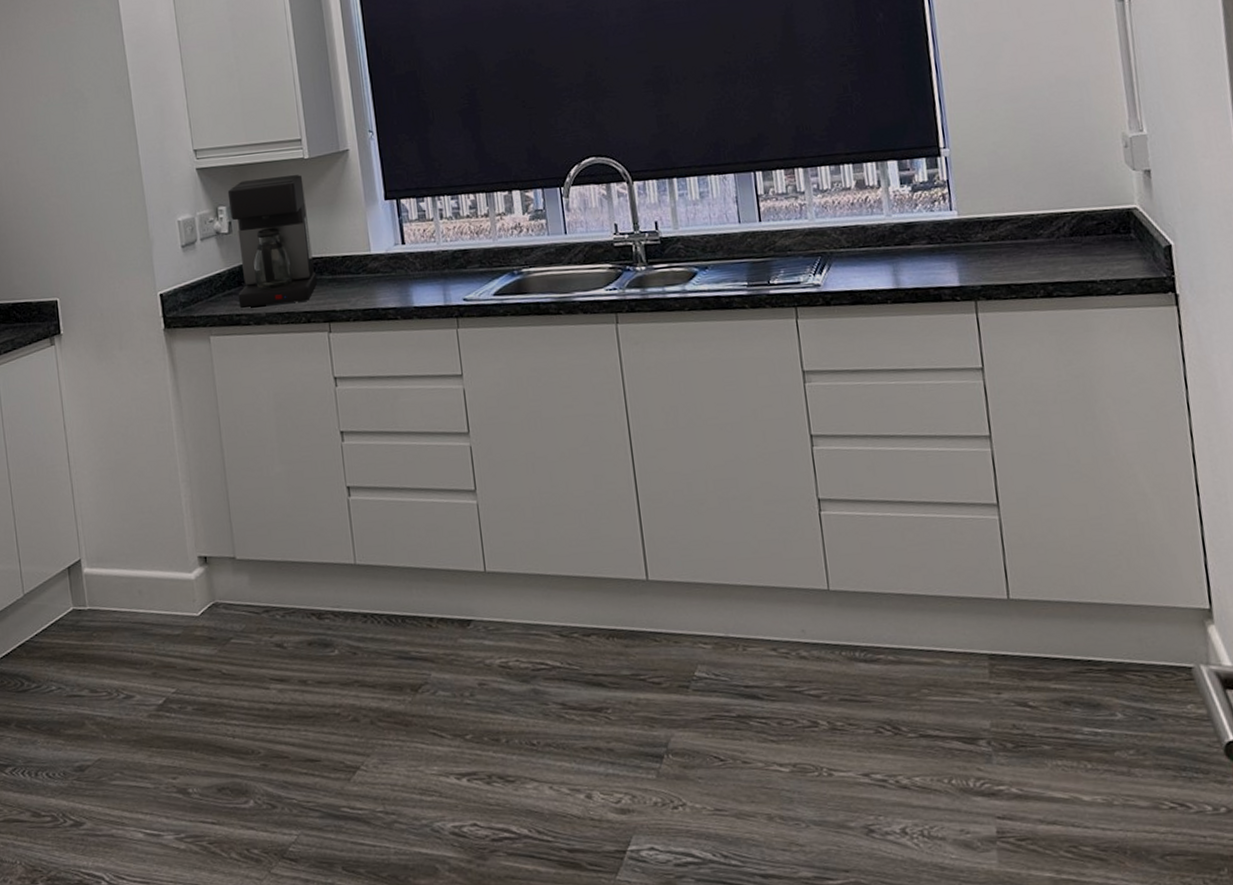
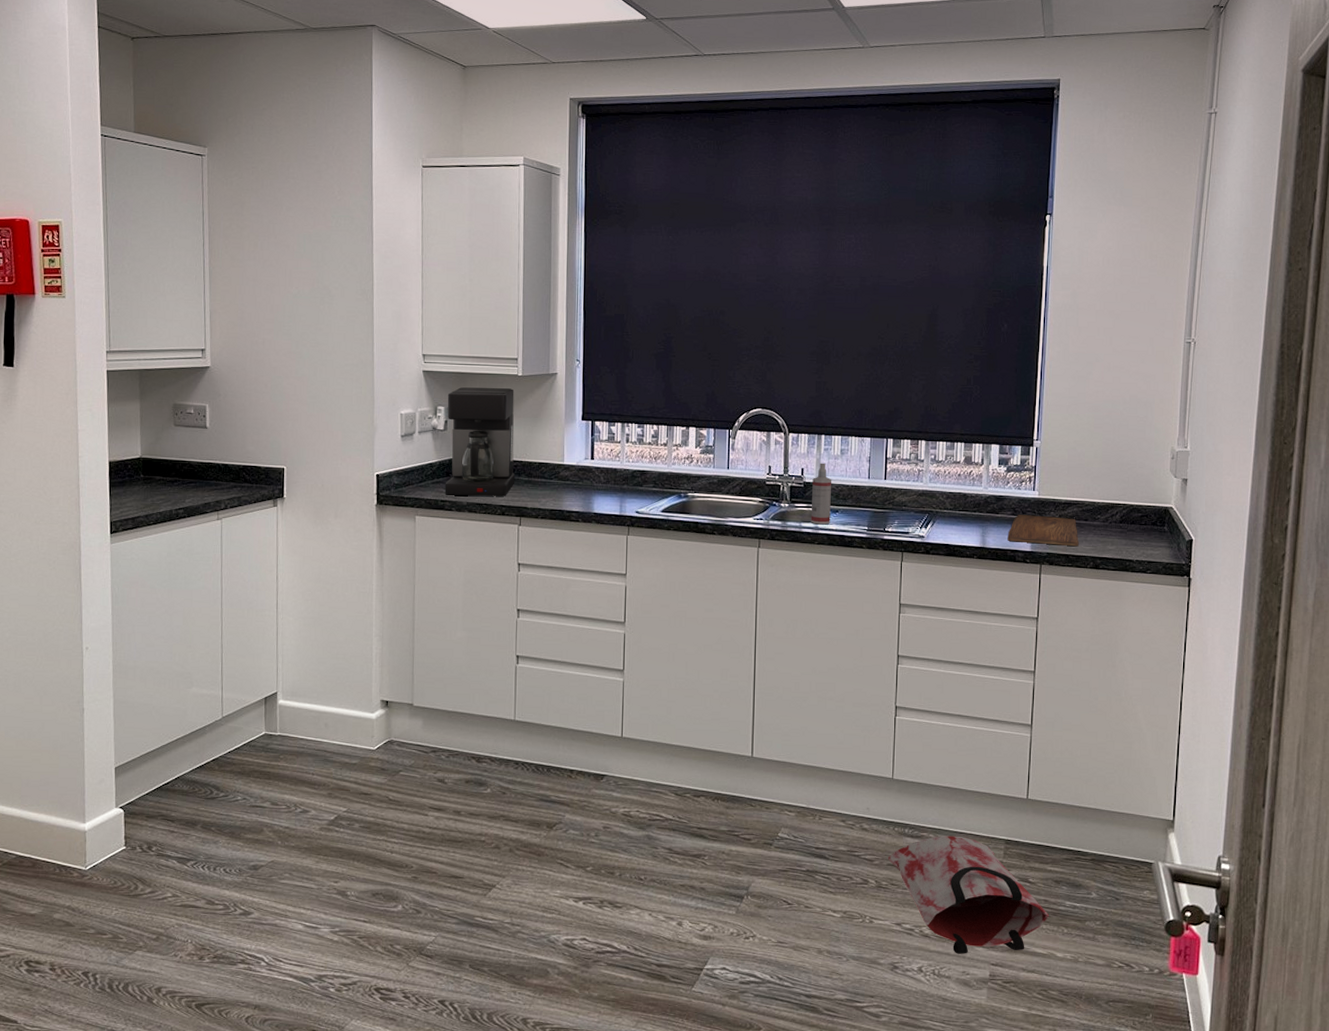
spray bottle: none [670,211,700,287] -> present [811,463,832,525]
bag: none [838,654,1064,808] -> present [887,836,1050,954]
cutting board: none [926,238,1021,277] -> present [1007,514,1079,547]

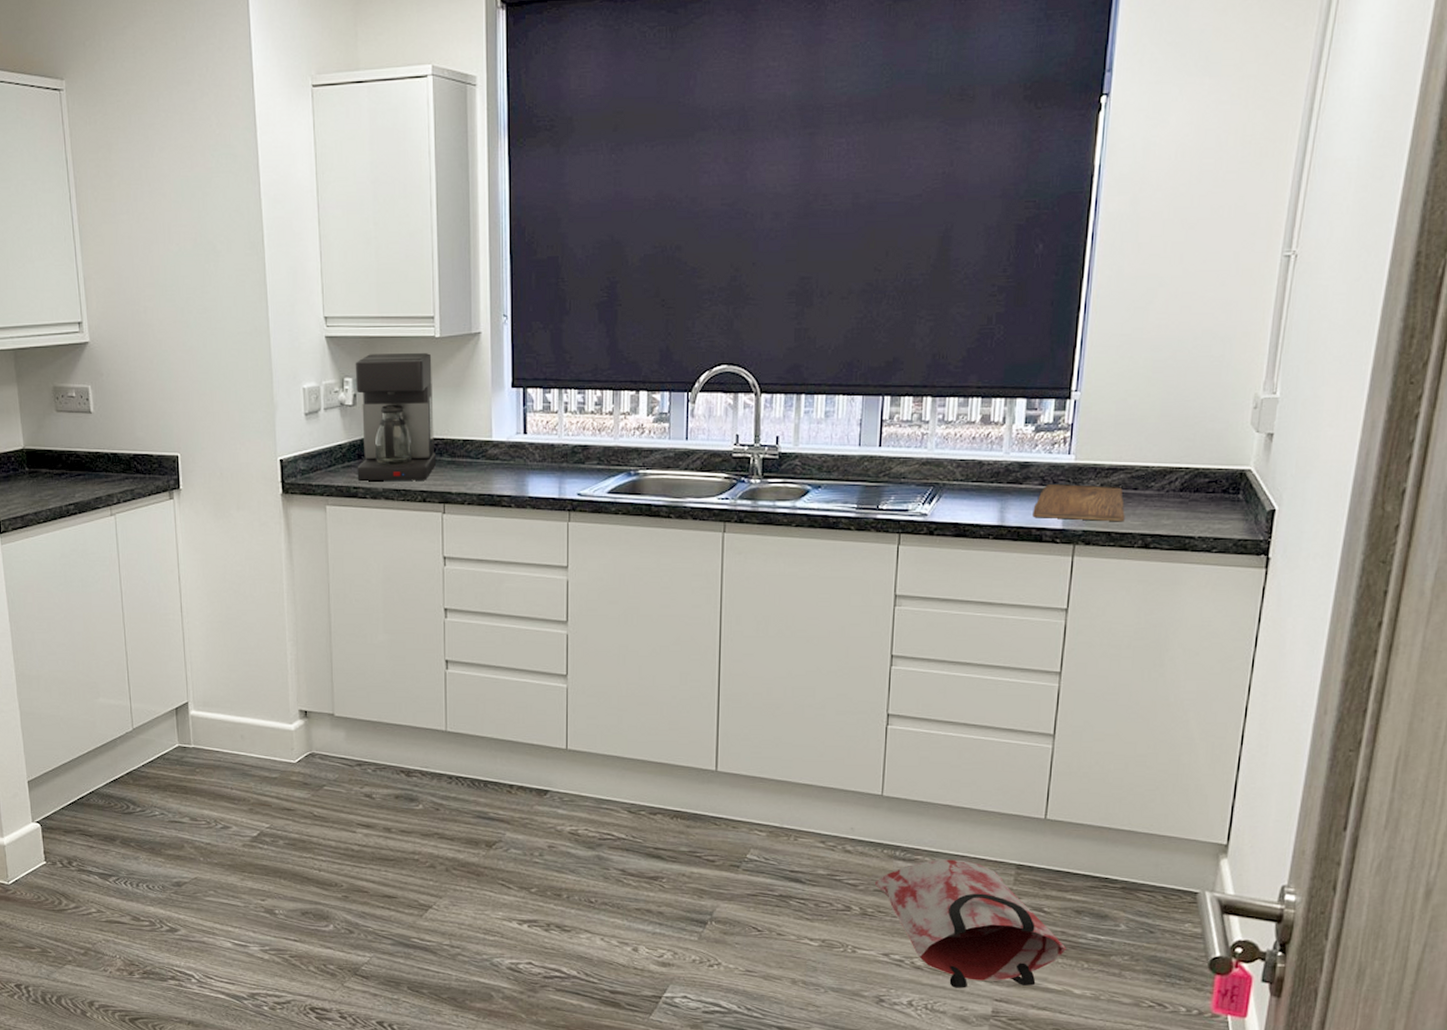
spray bottle: present [811,463,832,525] -> none [787,429,814,503]

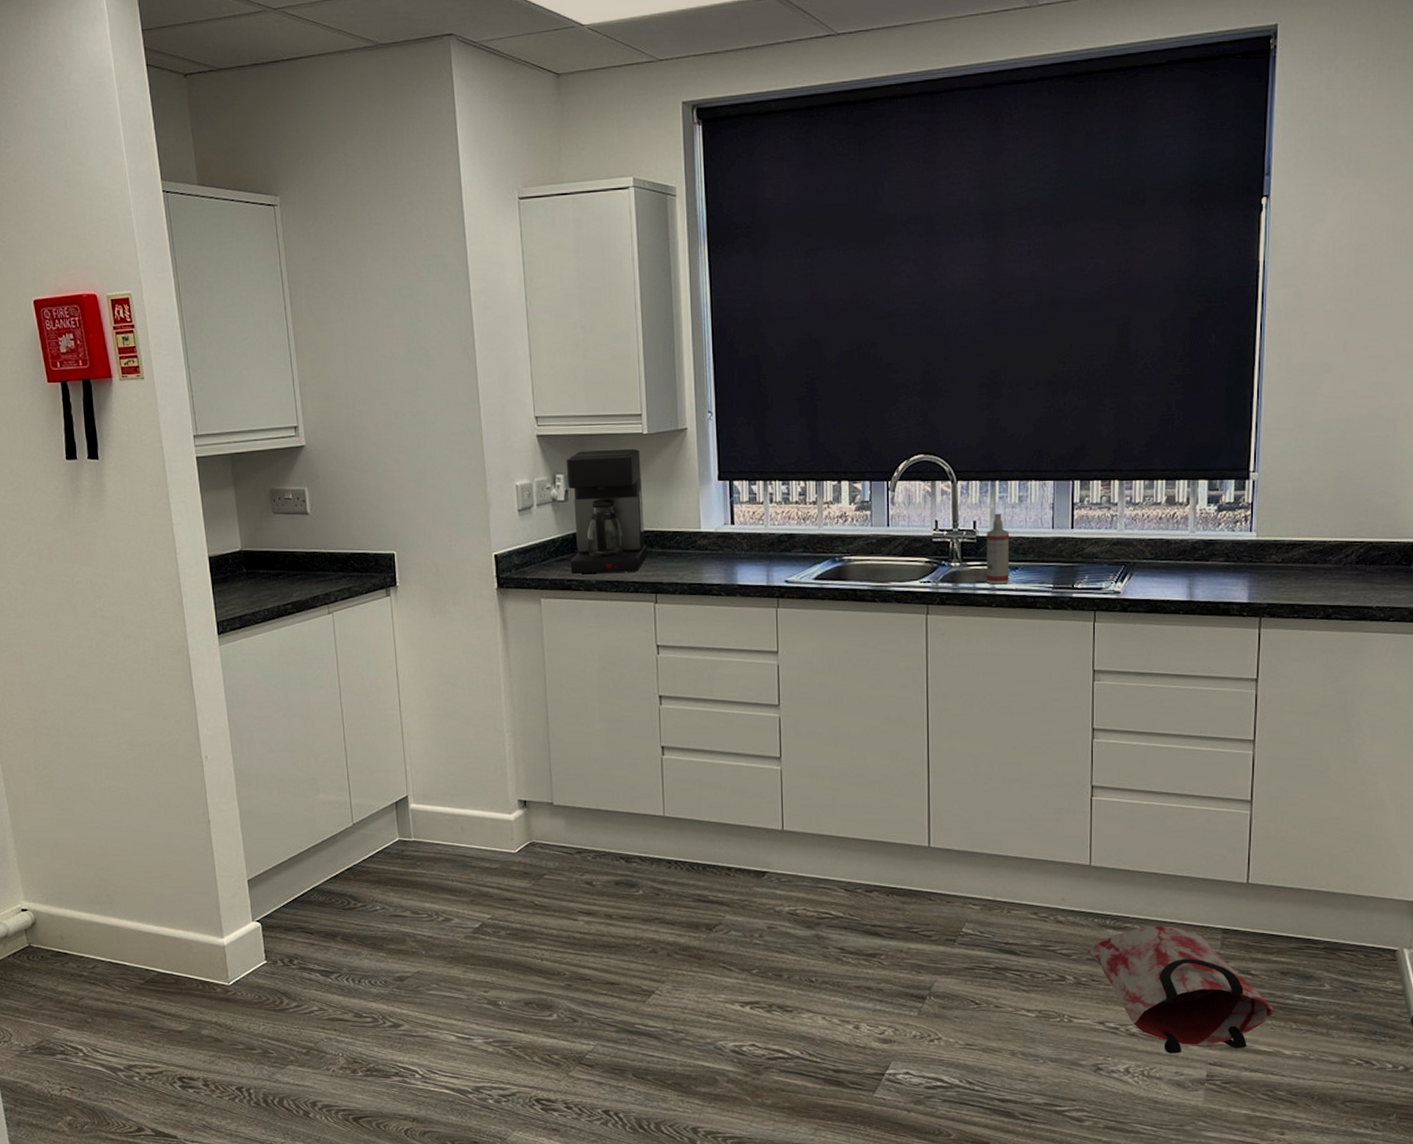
spray bottle: none [787,429,814,503] -> present [986,513,1010,585]
cutting board: present [1032,483,1125,522] -> none [1219,559,1306,595]

